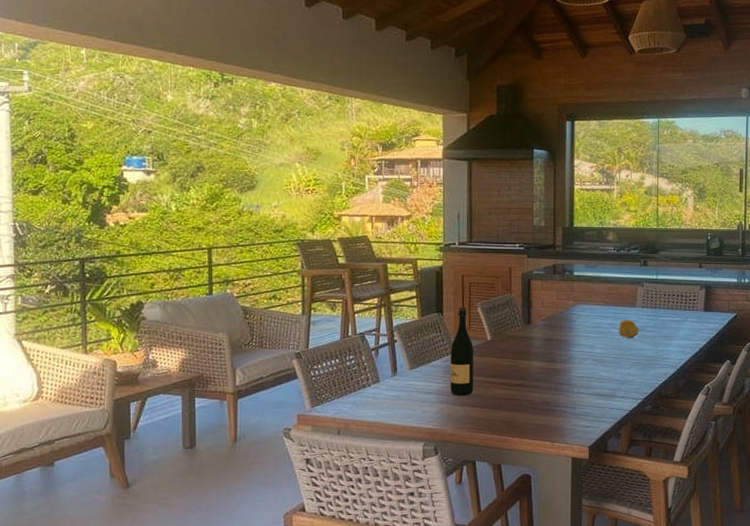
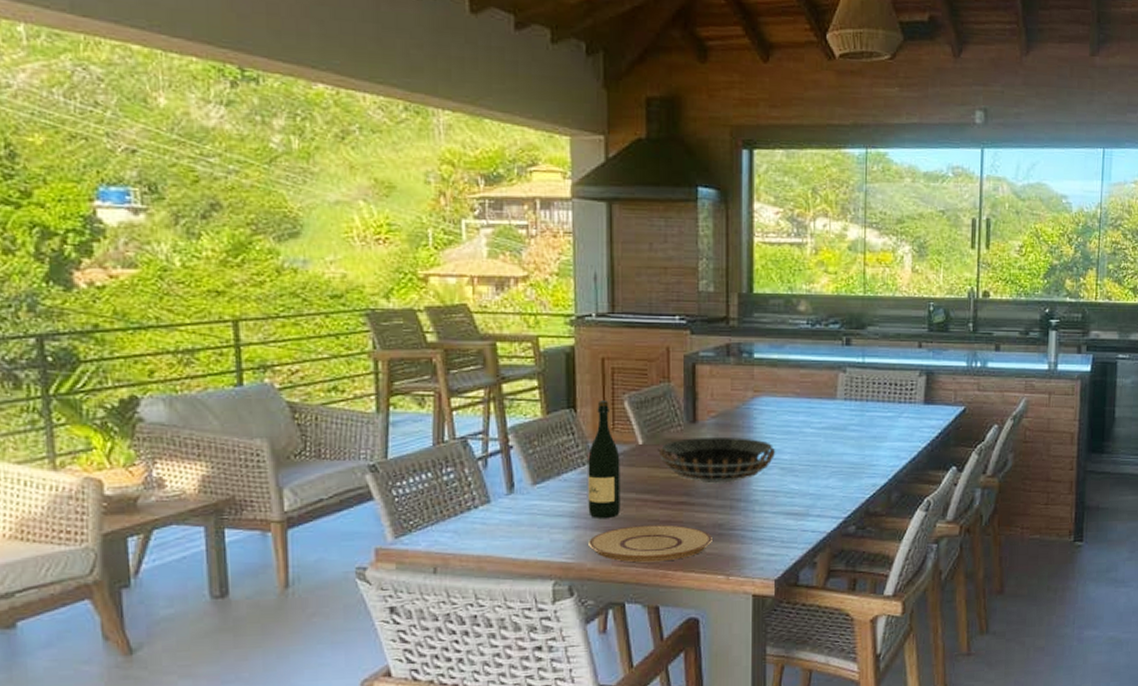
plate: none [450,401,542,430] -> present [589,524,712,563]
decorative bowl: none [502,336,590,371] -> present [658,437,776,484]
fruit: present [618,319,639,338] -> none [813,416,840,439]

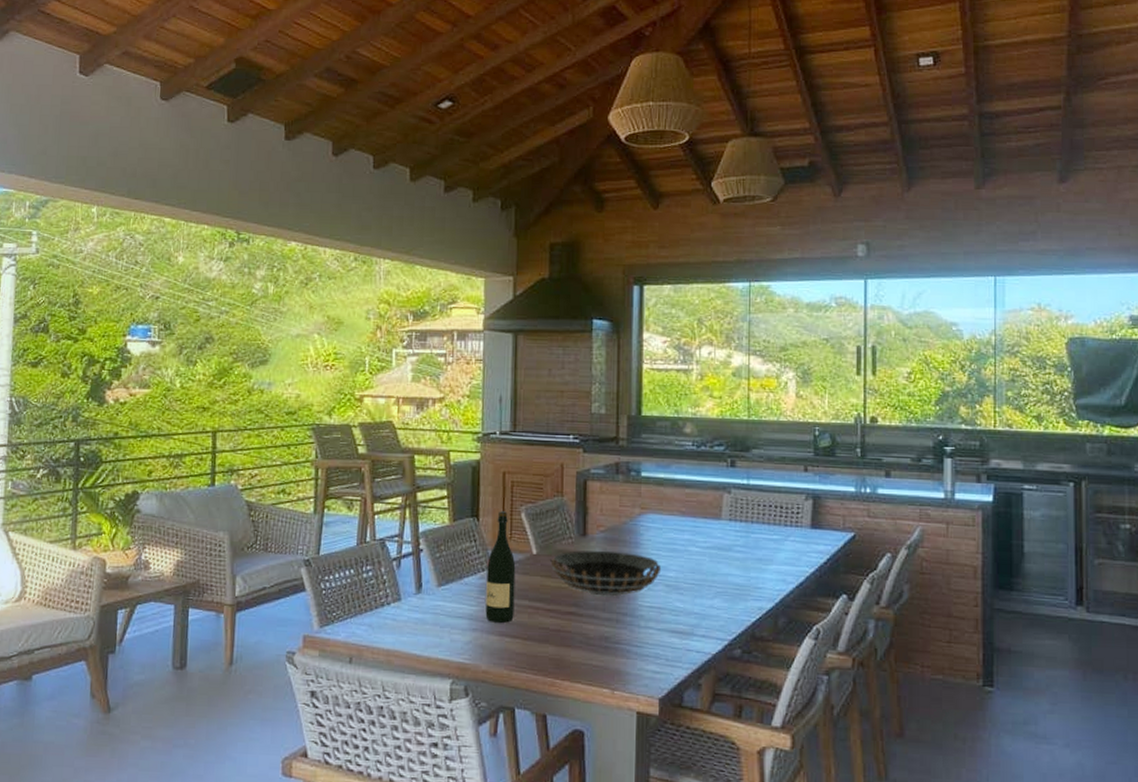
plate: present [589,524,712,563] -> none [484,632,599,670]

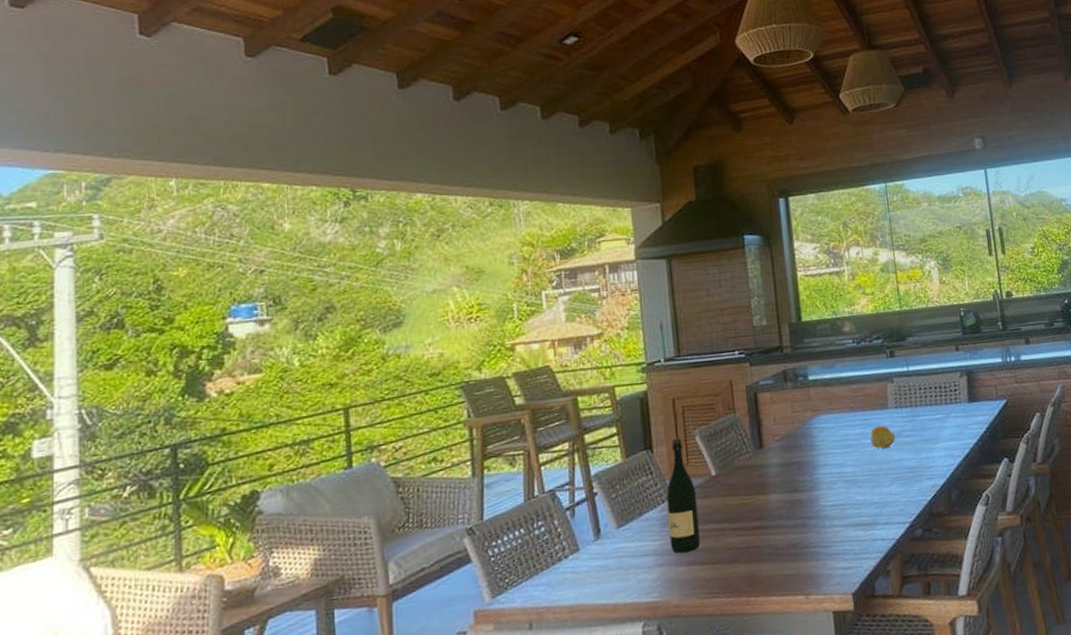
decorative bowl: present [550,550,662,597] -> none [730,456,839,505]
fruit: none [698,535,725,559] -> present [870,425,895,449]

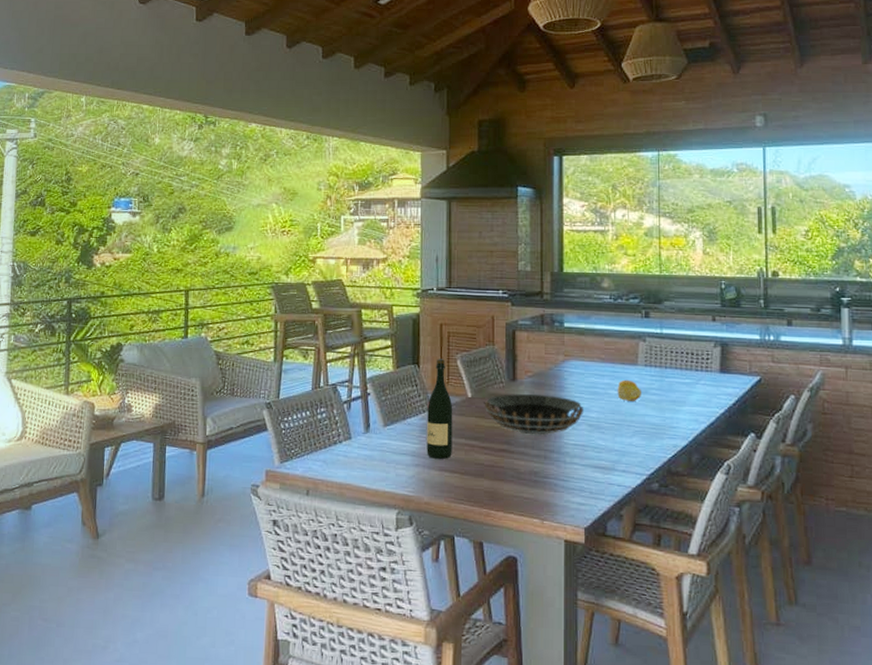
decorative bowl: none [730,456,839,505] -> present [484,394,584,436]

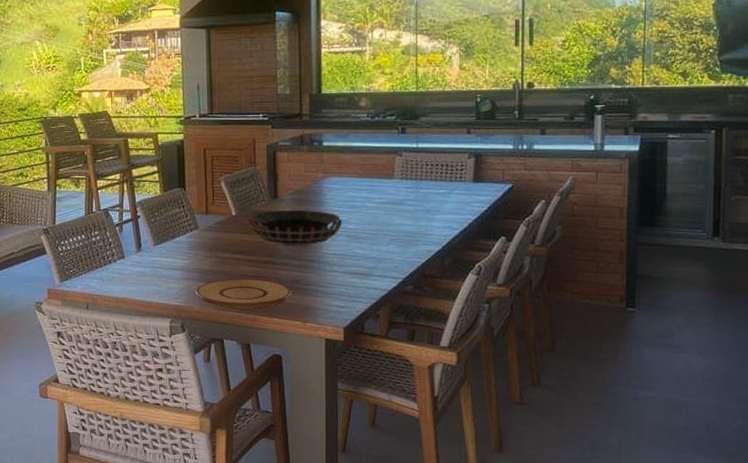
plate: none [426,467,529,502] -> present [196,279,291,308]
wine bottle: present [427,359,453,459] -> none [194,181,219,272]
fruit: present [617,379,641,401] -> none [374,192,397,212]

